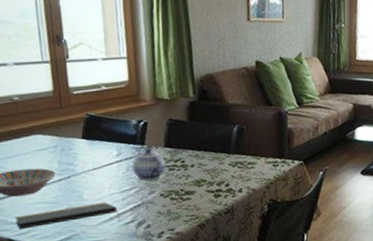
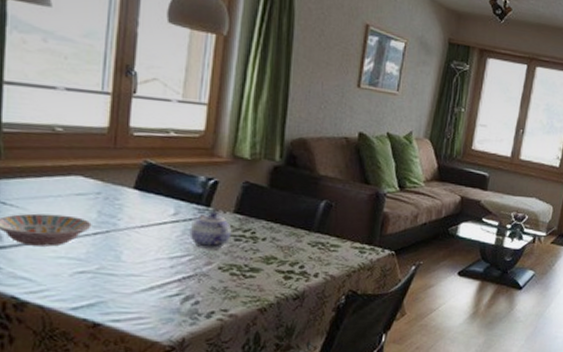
notepad: present [15,202,120,230] -> none [26,267,162,294]

